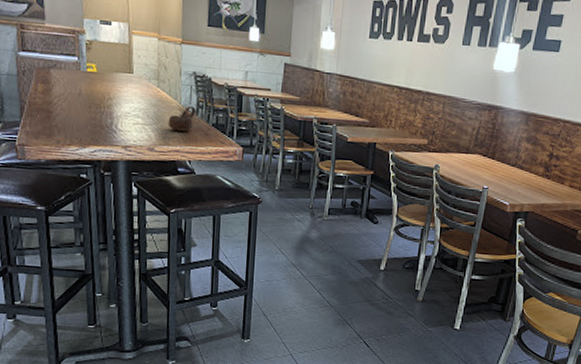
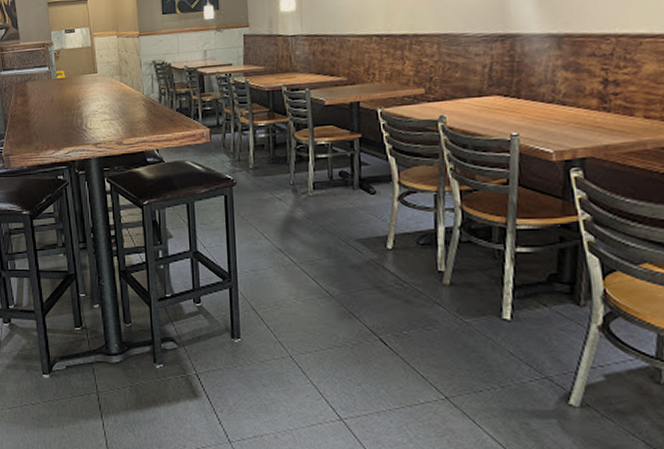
cup: present [168,105,196,131] -> none [133,94,159,121]

